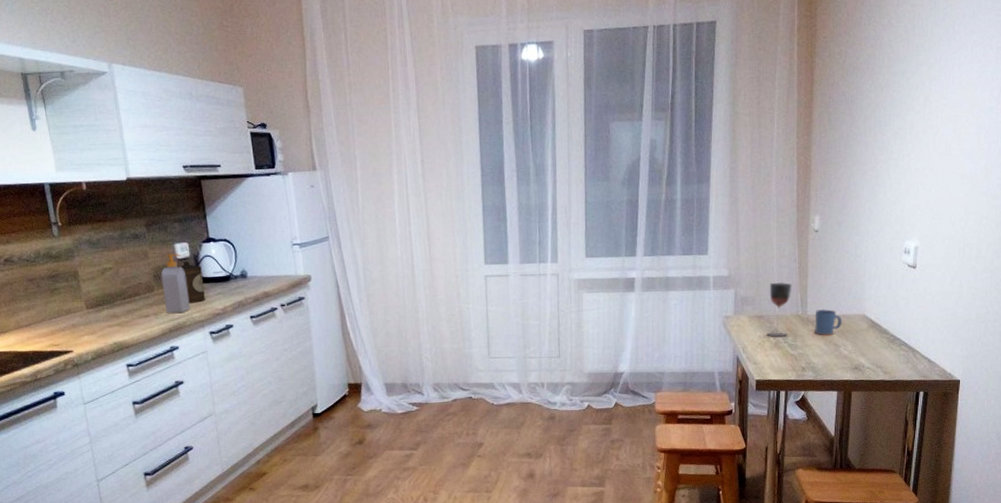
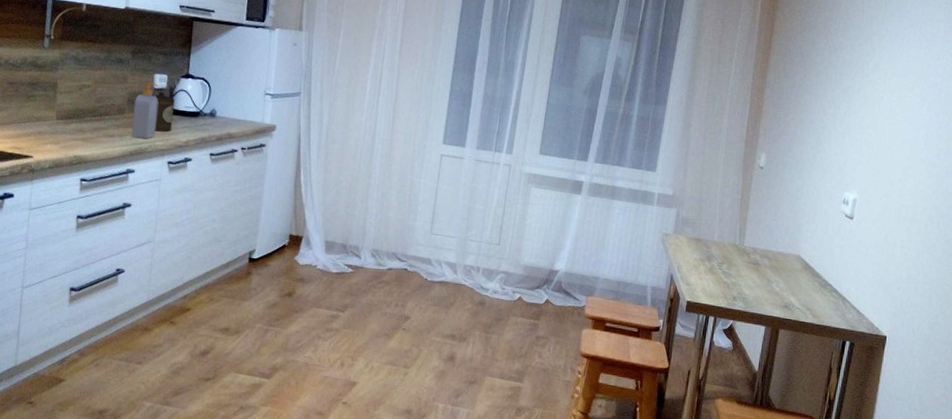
wineglass: present [766,282,792,338] -> none [702,208,733,264]
mug: present [815,308,842,336] -> none [749,242,778,270]

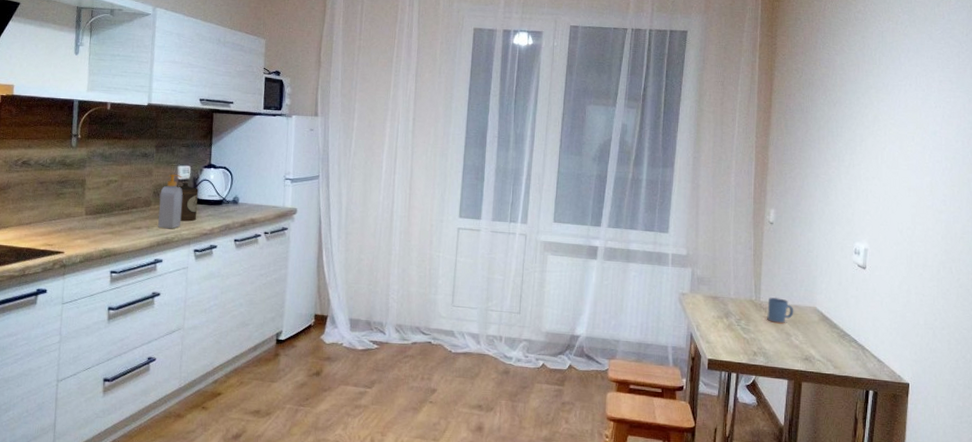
mug: none [749,242,778,270] -> present [767,297,794,324]

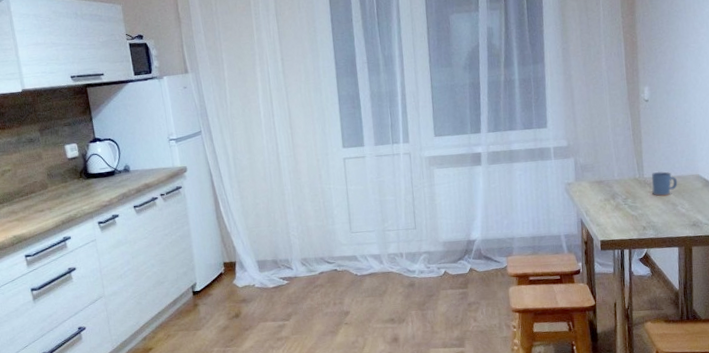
soap bottle: present [158,174,183,229] -> none [53,153,81,208]
canister: present [177,182,198,222] -> none [68,159,93,198]

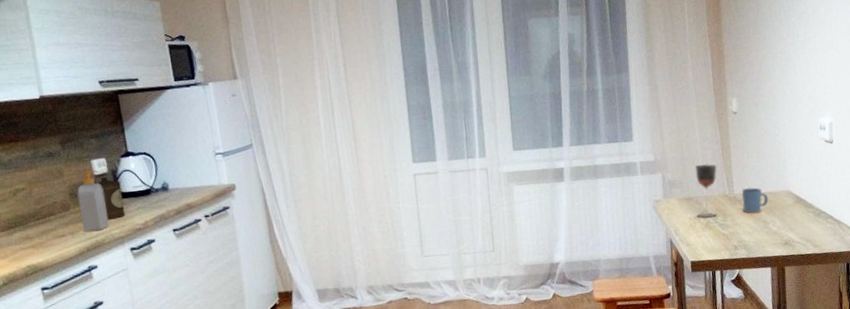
soap bottle: none [53,153,81,208] -> present [77,169,109,232]
canister: none [68,159,93,198] -> present [95,176,125,220]
wineglass: none [606,148,628,201] -> present [695,163,718,219]

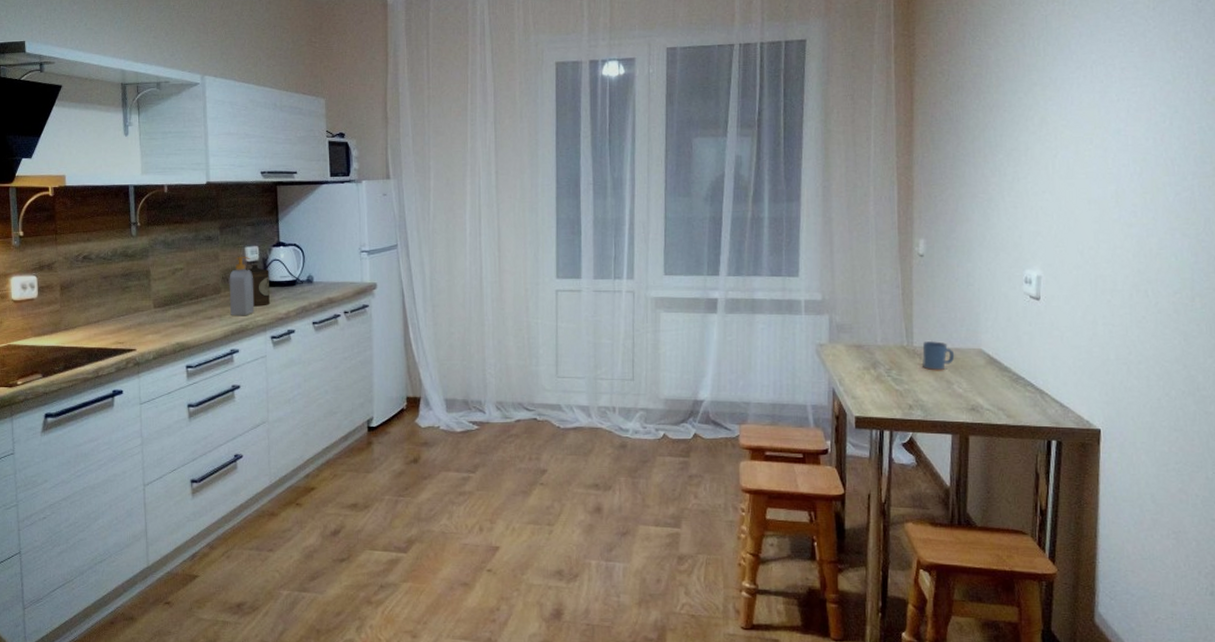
wineglass: present [695,163,718,219] -> none [866,309,895,371]

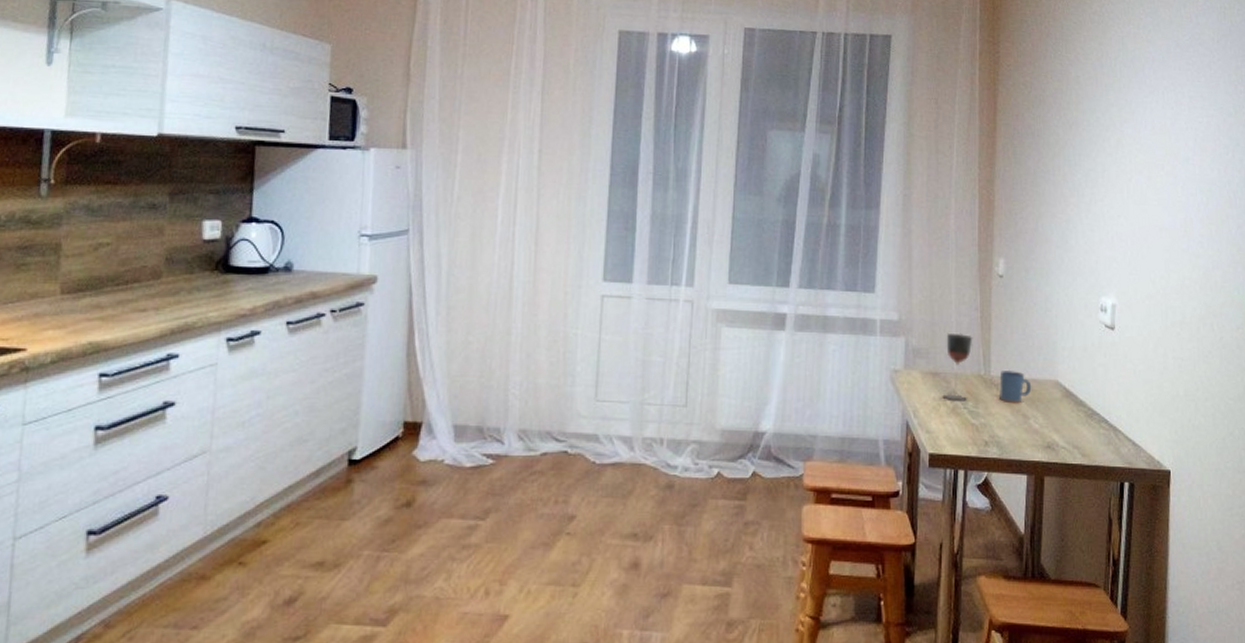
soap bottle: present [229,256,255,316] -> none [172,232,210,311]
canister: present [246,264,269,307] -> none [201,243,233,299]
wineglass: none [866,309,895,371] -> present [942,332,973,402]

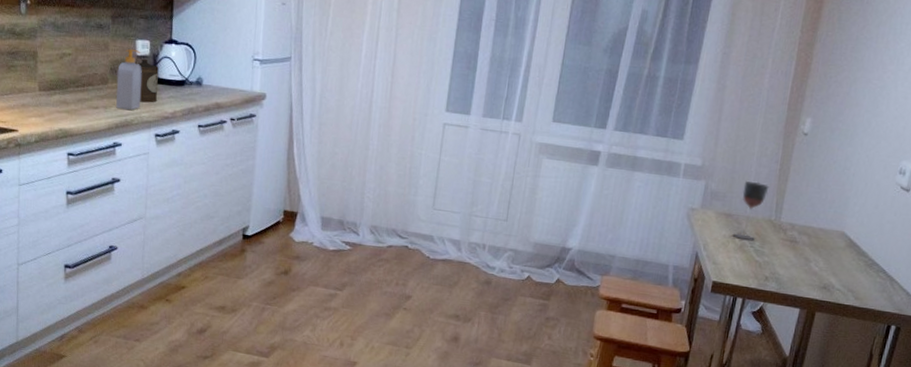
soap bottle: none [172,232,210,311] -> present [116,48,142,111]
canister: none [201,243,233,299] -> present [135,58,159,103]
mug: present [999,369,1032,404] -> none [785,218,818,248]

